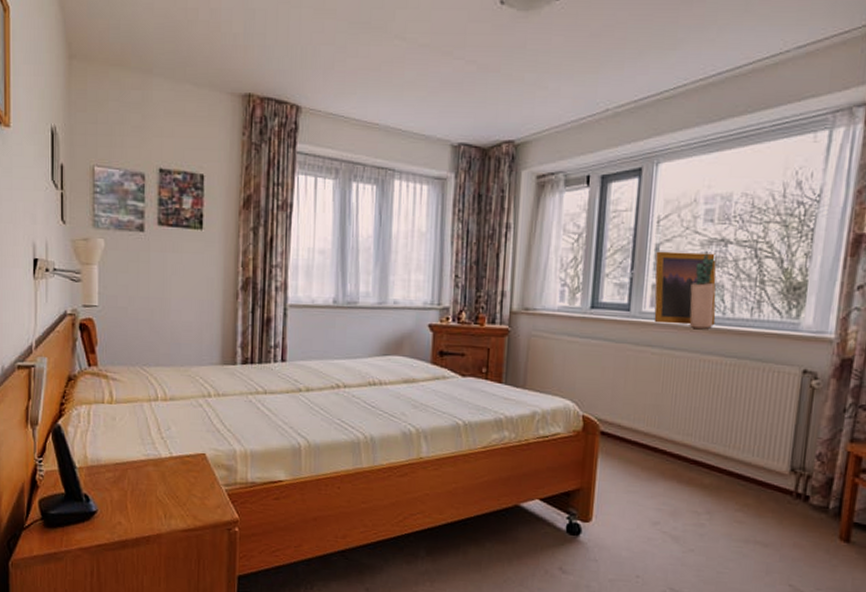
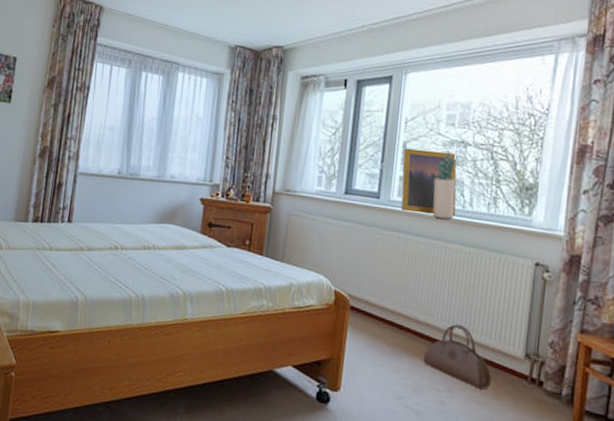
handbag: none [681,442,755,509] -> present [423,324,492,390]

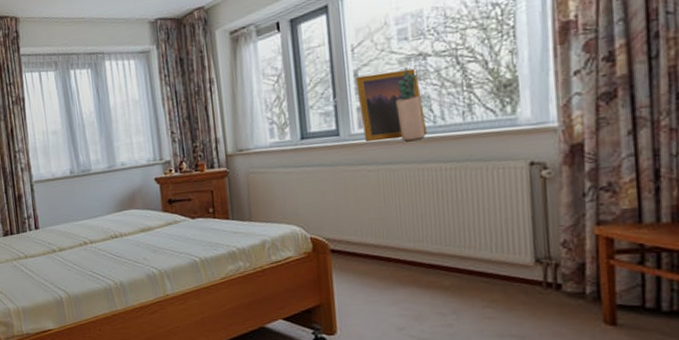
handbag: present [423,324,492,390] -> none [419,243,501,305]

